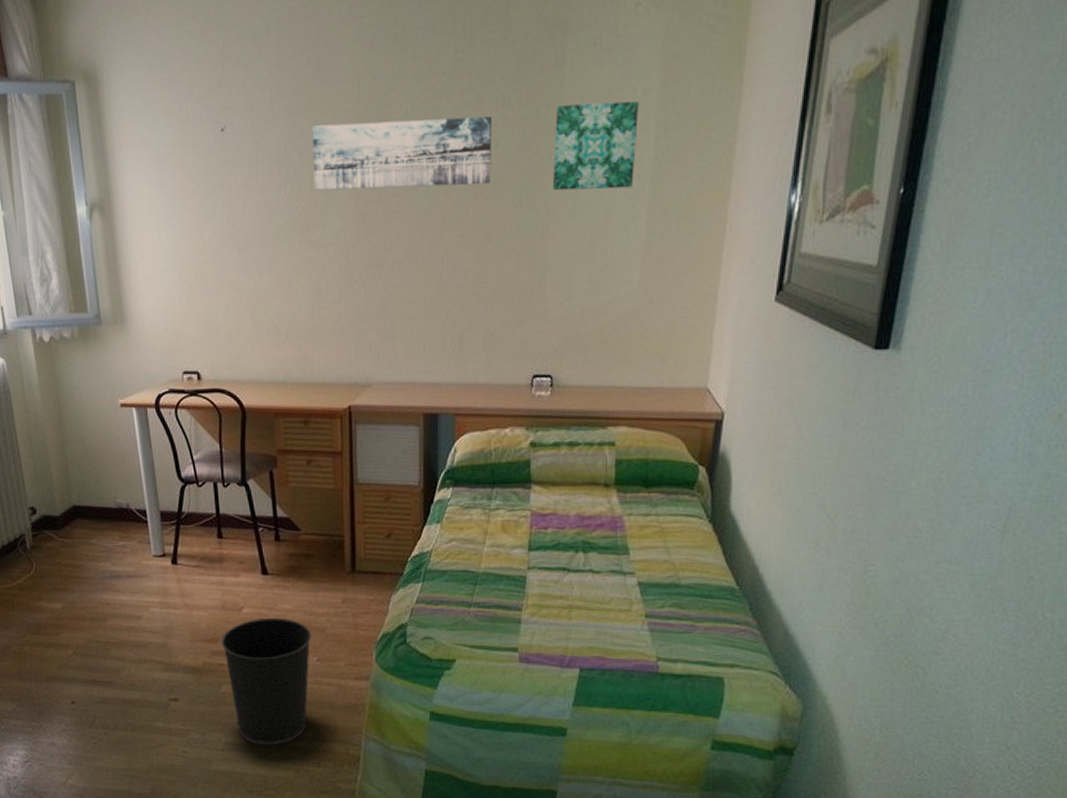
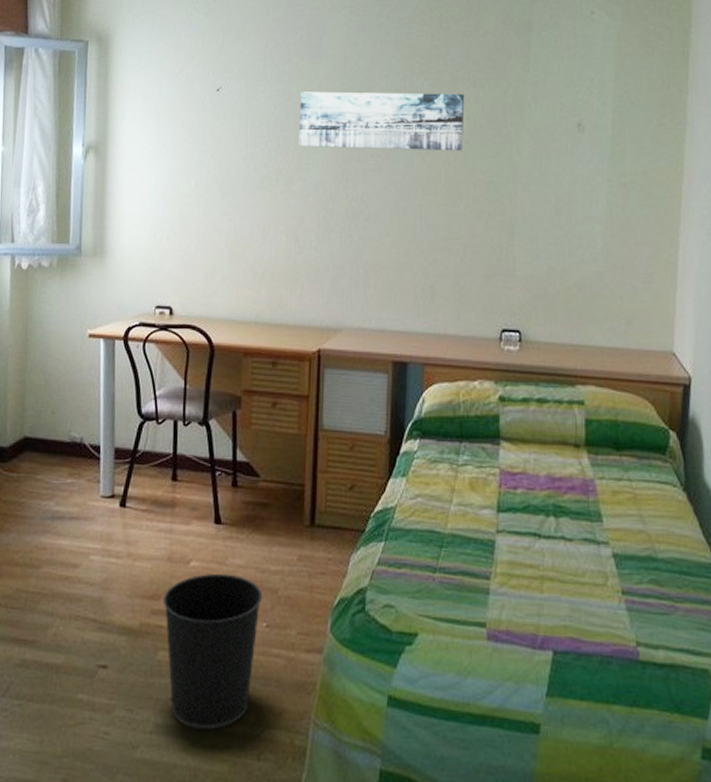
wall art: present [553,100,639,191] -> none [520,88,597,162]

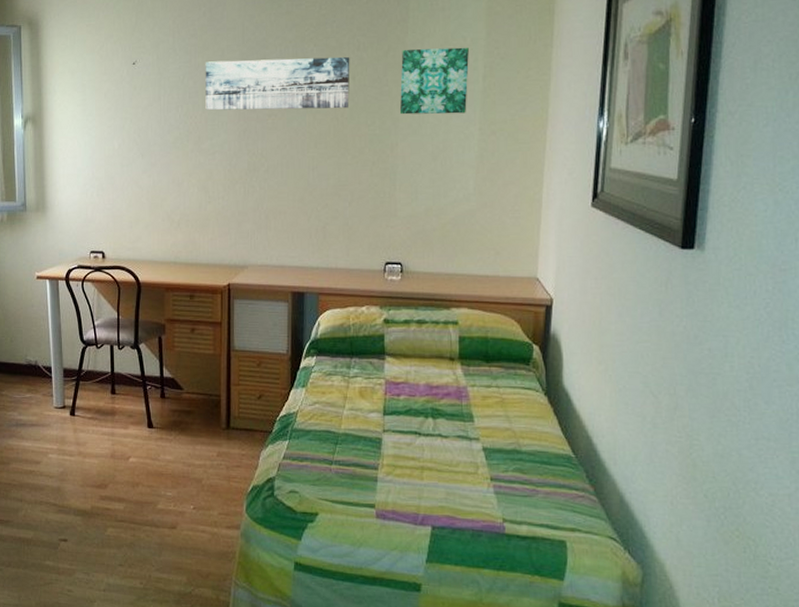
wastebasket: present [162,573,263,730] -> none [108,467,190,589]
wall art: none [520,88,597,162] -> present [400,47,469,115]

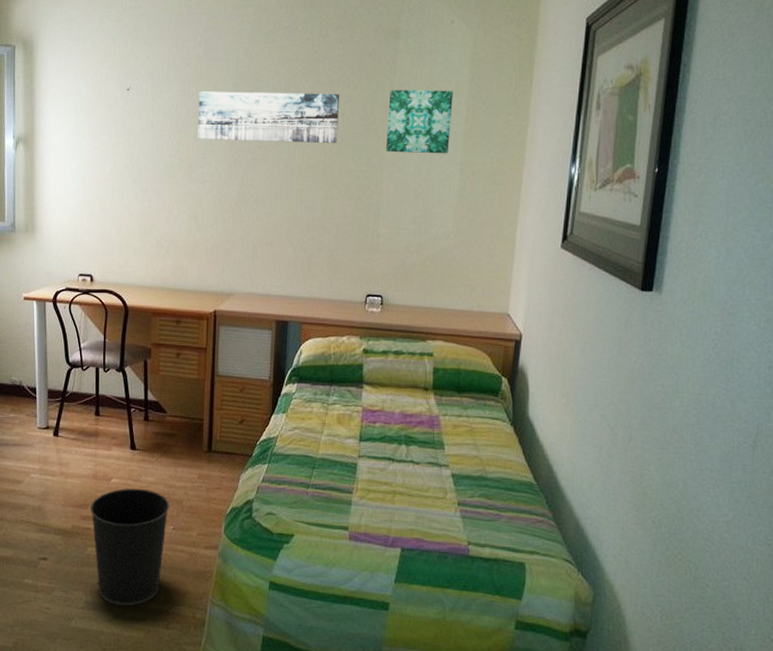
wastebasket: none [108,467,190,589] -> present [89,488,170,607]

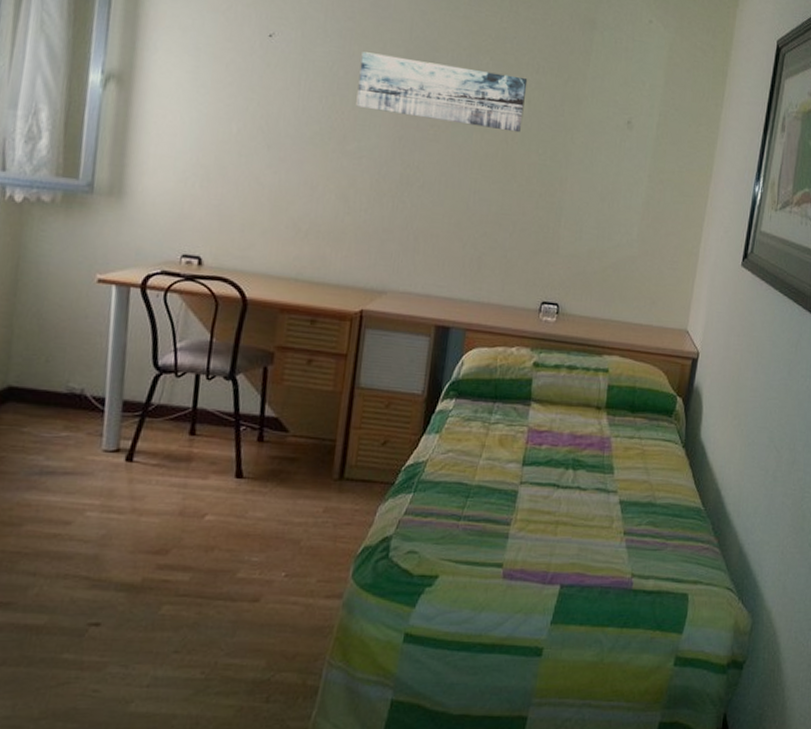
wastebasket: present [89,488,170,607] -> none [170,526,284,679]
wall art: present [386,89,453,154] -> none [574,82,647,158]

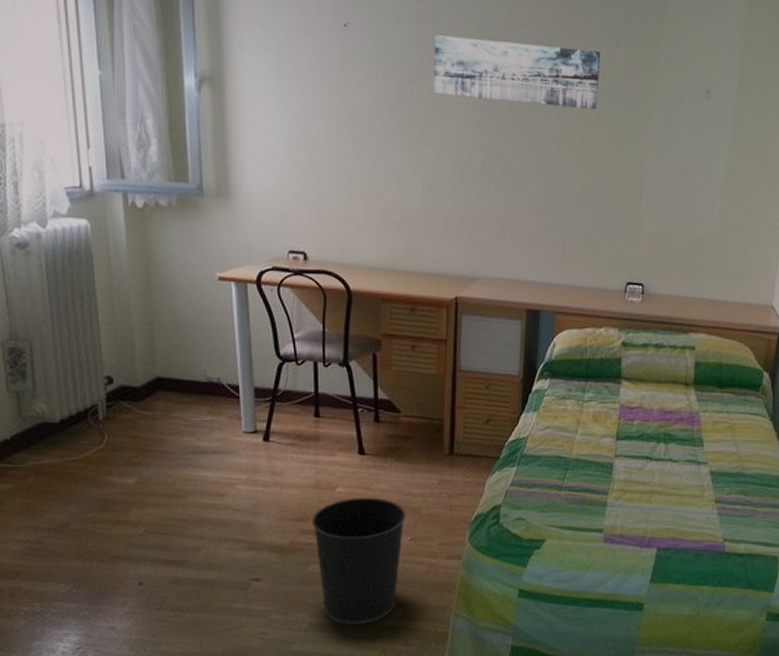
wastebasket: none [170,526,284,679] -> present [311,497,407,626]

